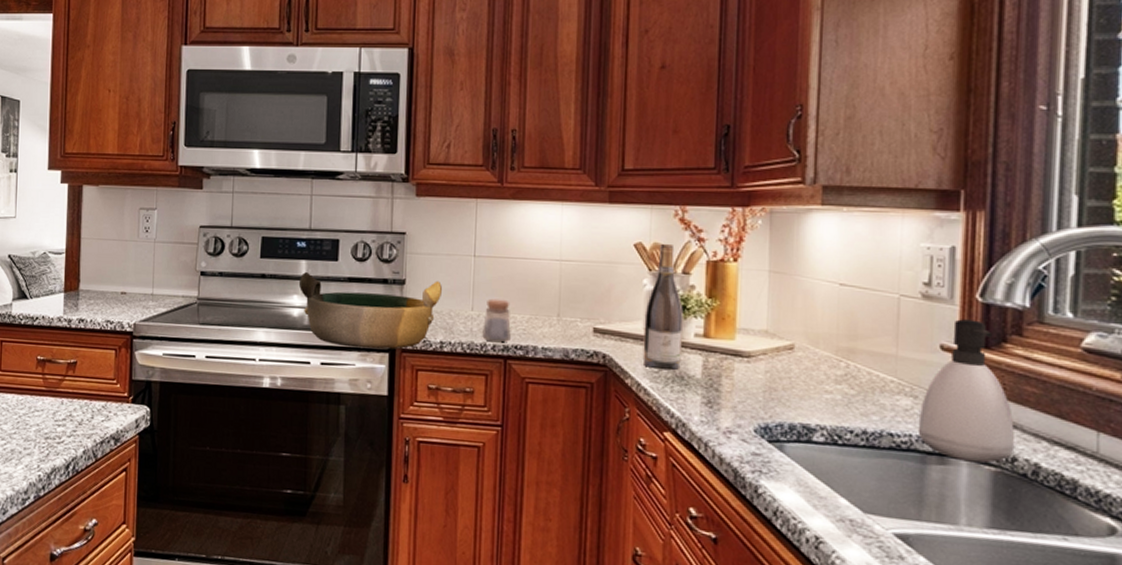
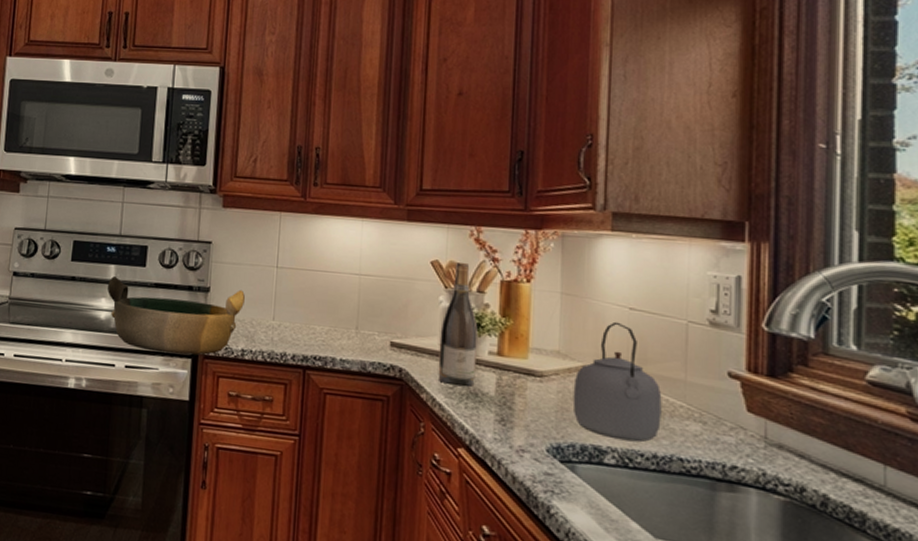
salt shaker: present [482,298,511,343] -> none [282,309,311,353]
teakettle: none [781,298,873,419] -> present [572,321,662,443]
soap dispenser: present [917,319,1015,464] -> none [707,347,804,493]

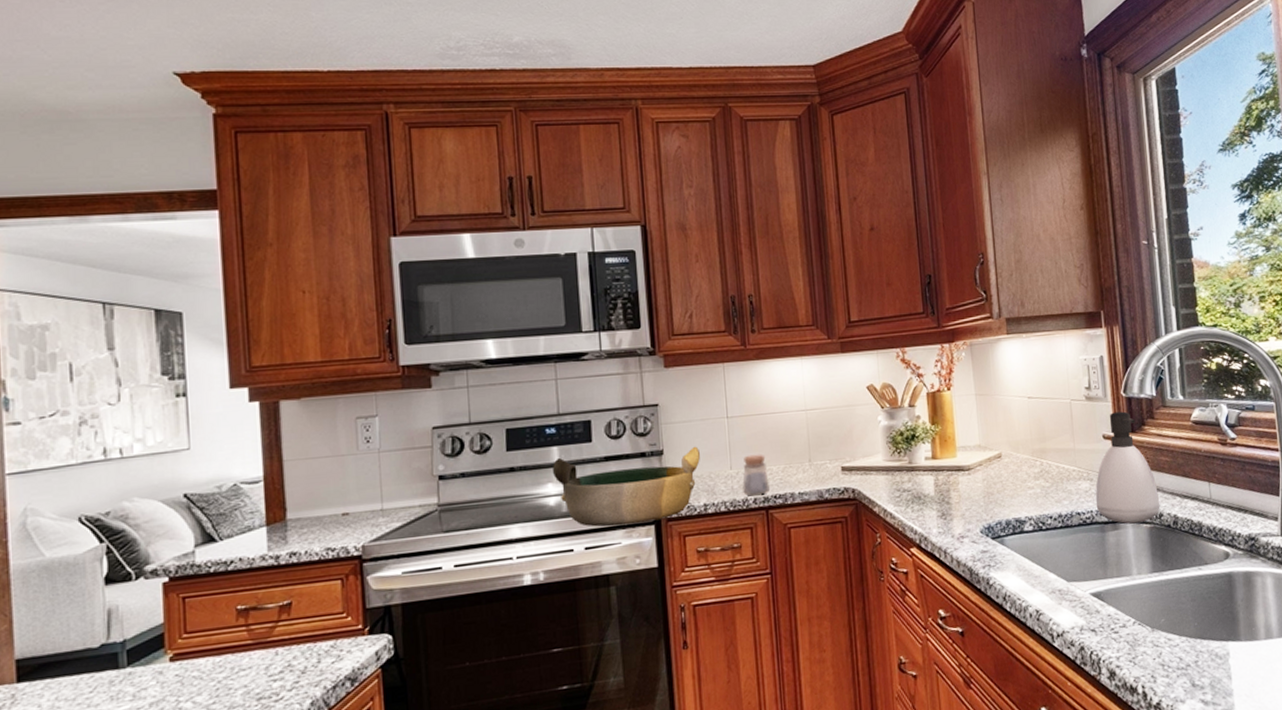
salt shaker: none [282,309,311,353] -> present [742,454,770,496]
wine bottle: present [438,261,478,388] -> none [882,382,917,495]
teakettle: present [572,321,662,443] -> none [994,410,1062,510]
soap dispenser: none [707,347,804,493] -> present [1095,411,1161,524]

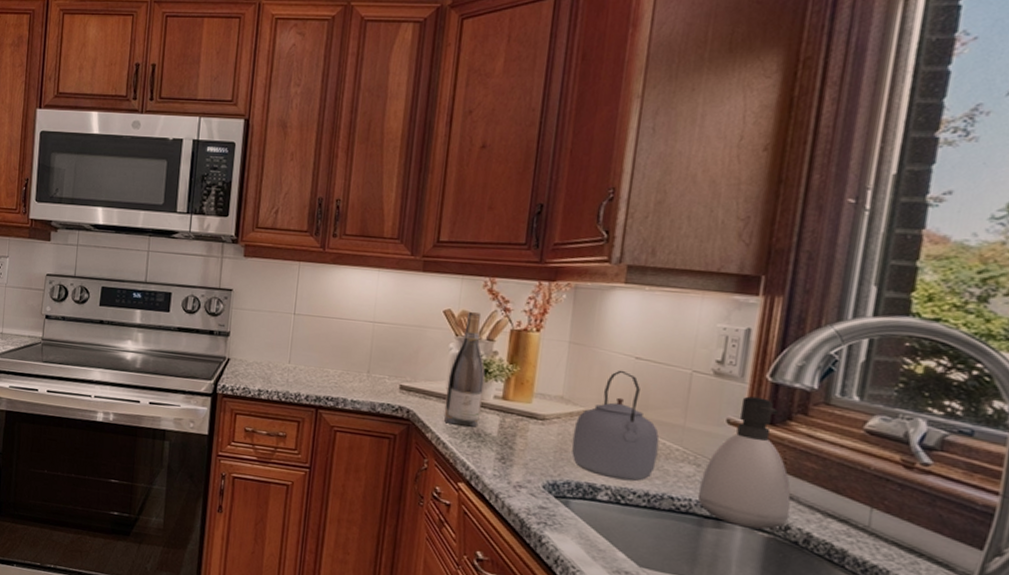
cooking pot: present [552,446,700,527] -> none [133,320,263,394]
salt shaker: present [742,454,770,496] -> none [297,353,325,394]
wine bottle: none [882,382,917,495] -> present [443,311,485,429]
teakettle: none [994,410,1062,510] -> present [571,370,660,482]

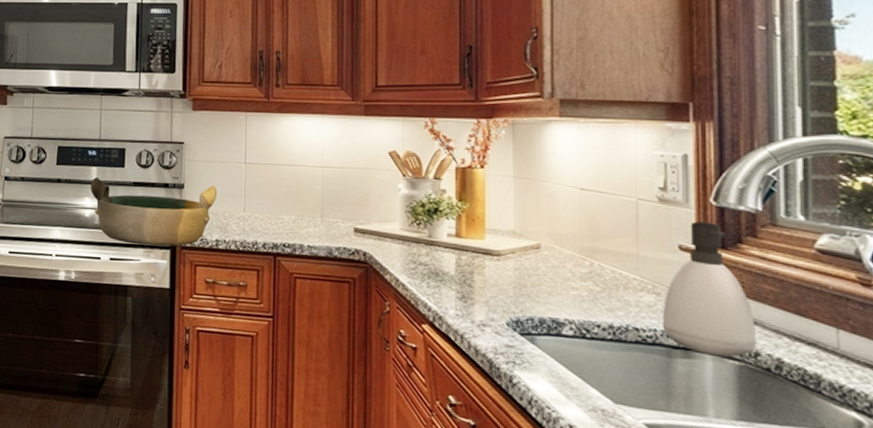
cooking pot: none [133,320,263,394] -> present [90,176,217,247]
wine bottle: present [443,311,485,429] -> none [400,151,436,268]
teakettle: present [571,370,660,482] -> none [529,201,616,314]

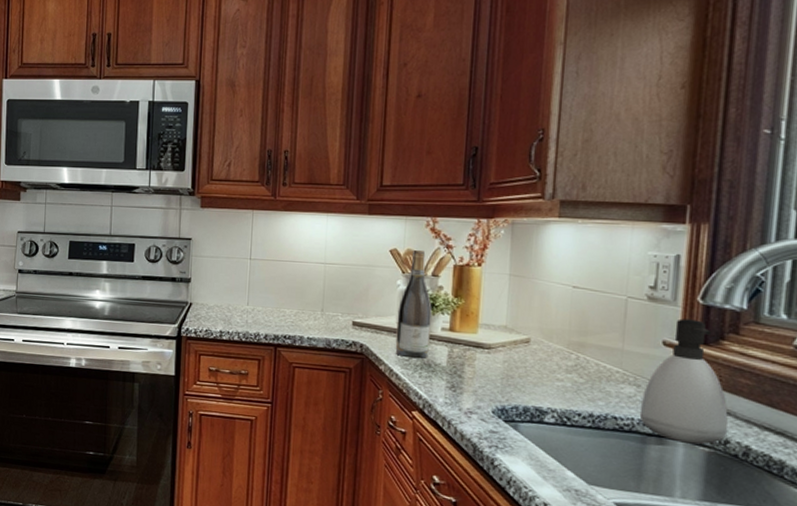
cooking pot: present [90,176,217,247] -> none [100,270,222,337]
wine bottle: none [400,151,436,268] -> present [395,249,432,360]

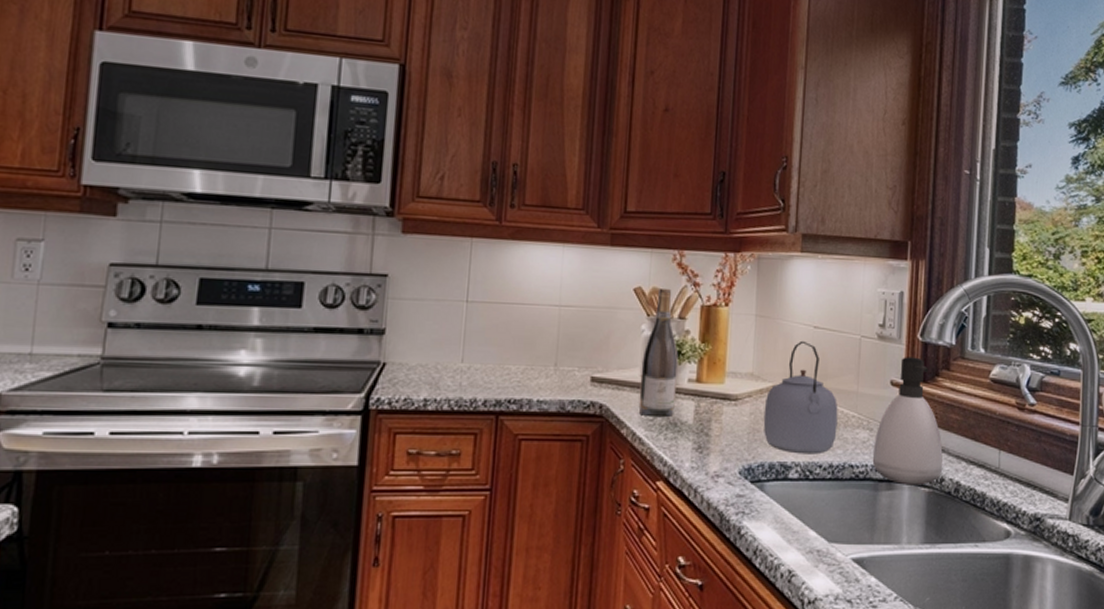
teakettle: none [517,299,600,404] -> present [763,340,838,455]

